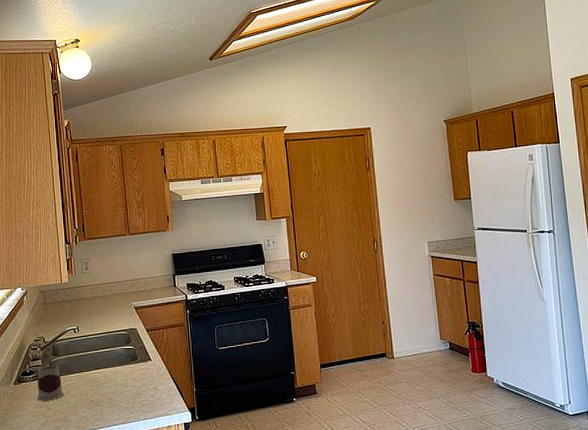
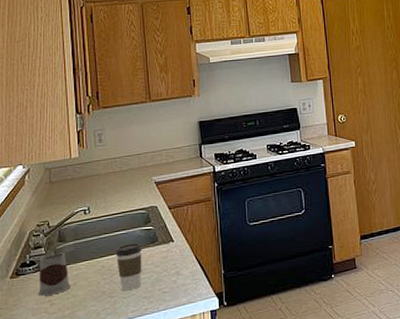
coffee cup: none [101,360,124,401] -> present [115,243,142,291]

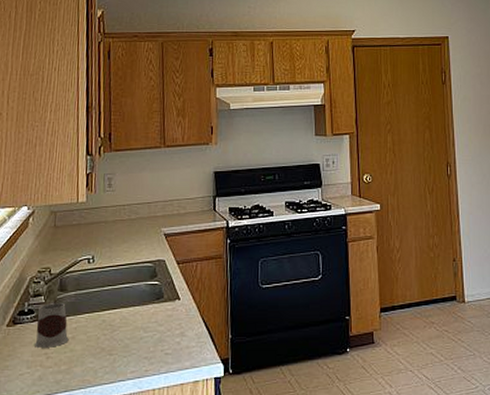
coffee cup: present [115,243,142,291] -> none [118,298,146,349]

